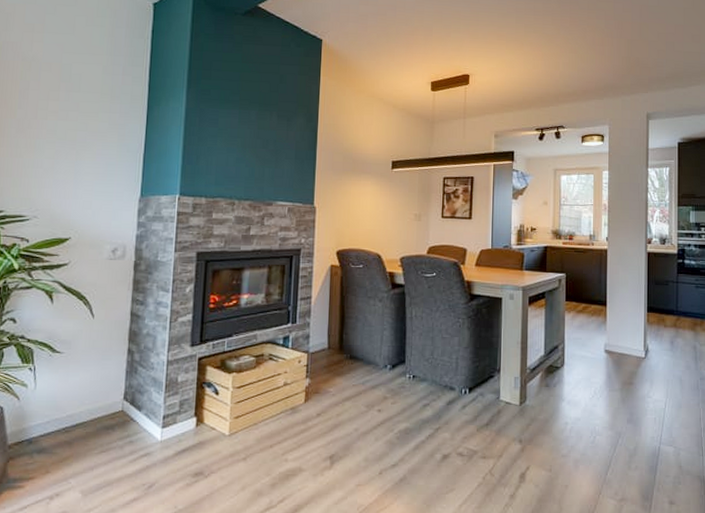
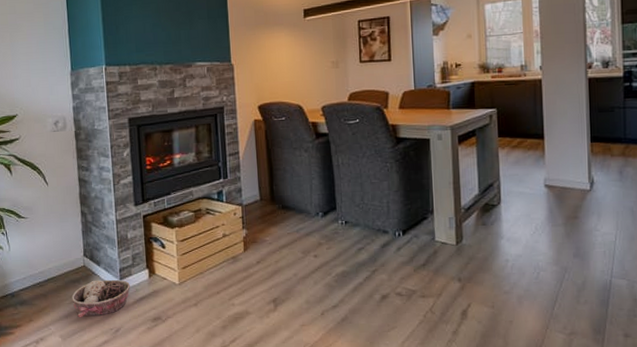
decorative basket: none [101,427,173,471] -> present [72,279,130,318]

